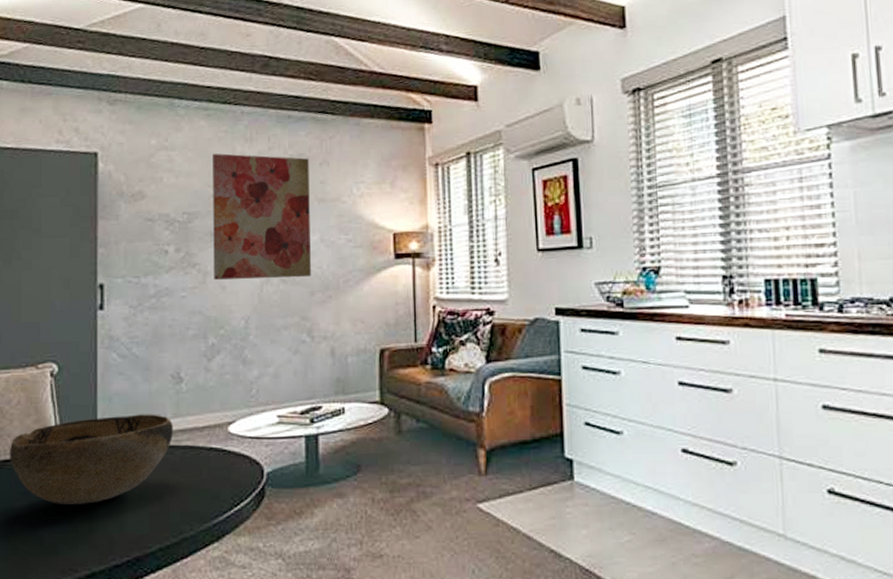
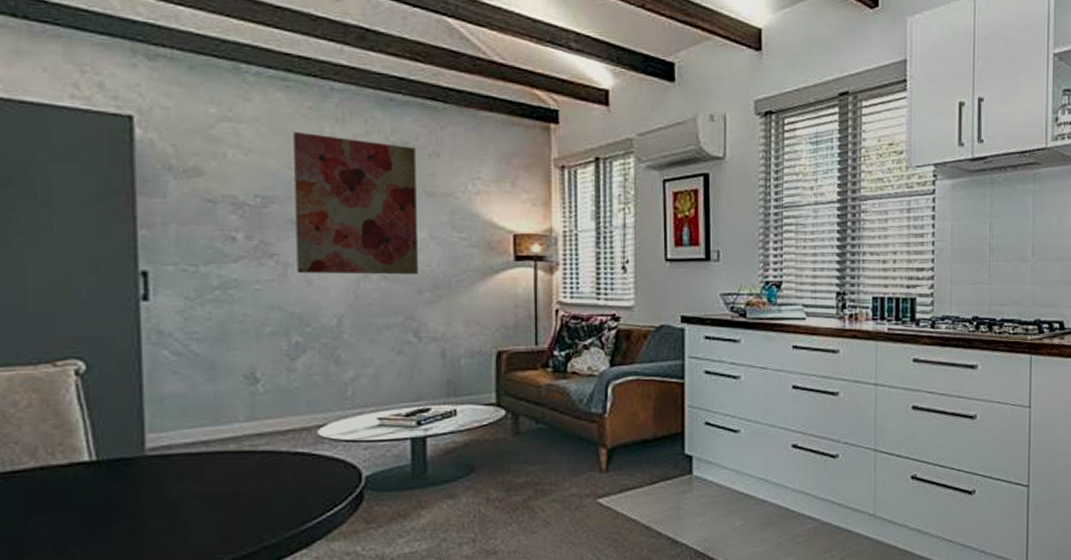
decorative bowl: present [9,414,173,504] -> none [18,417,247,518]

